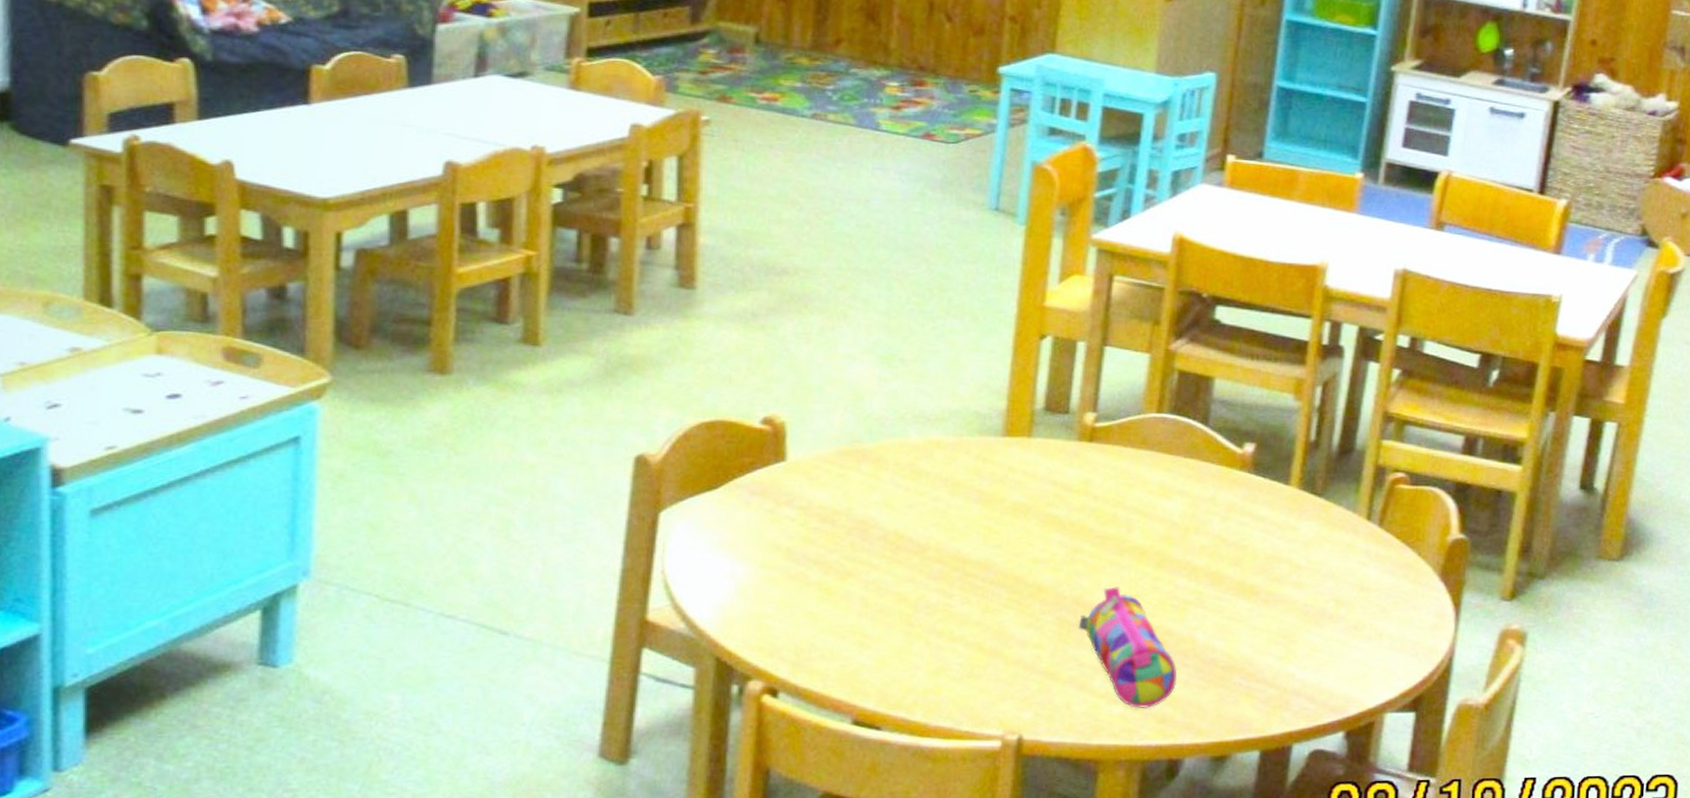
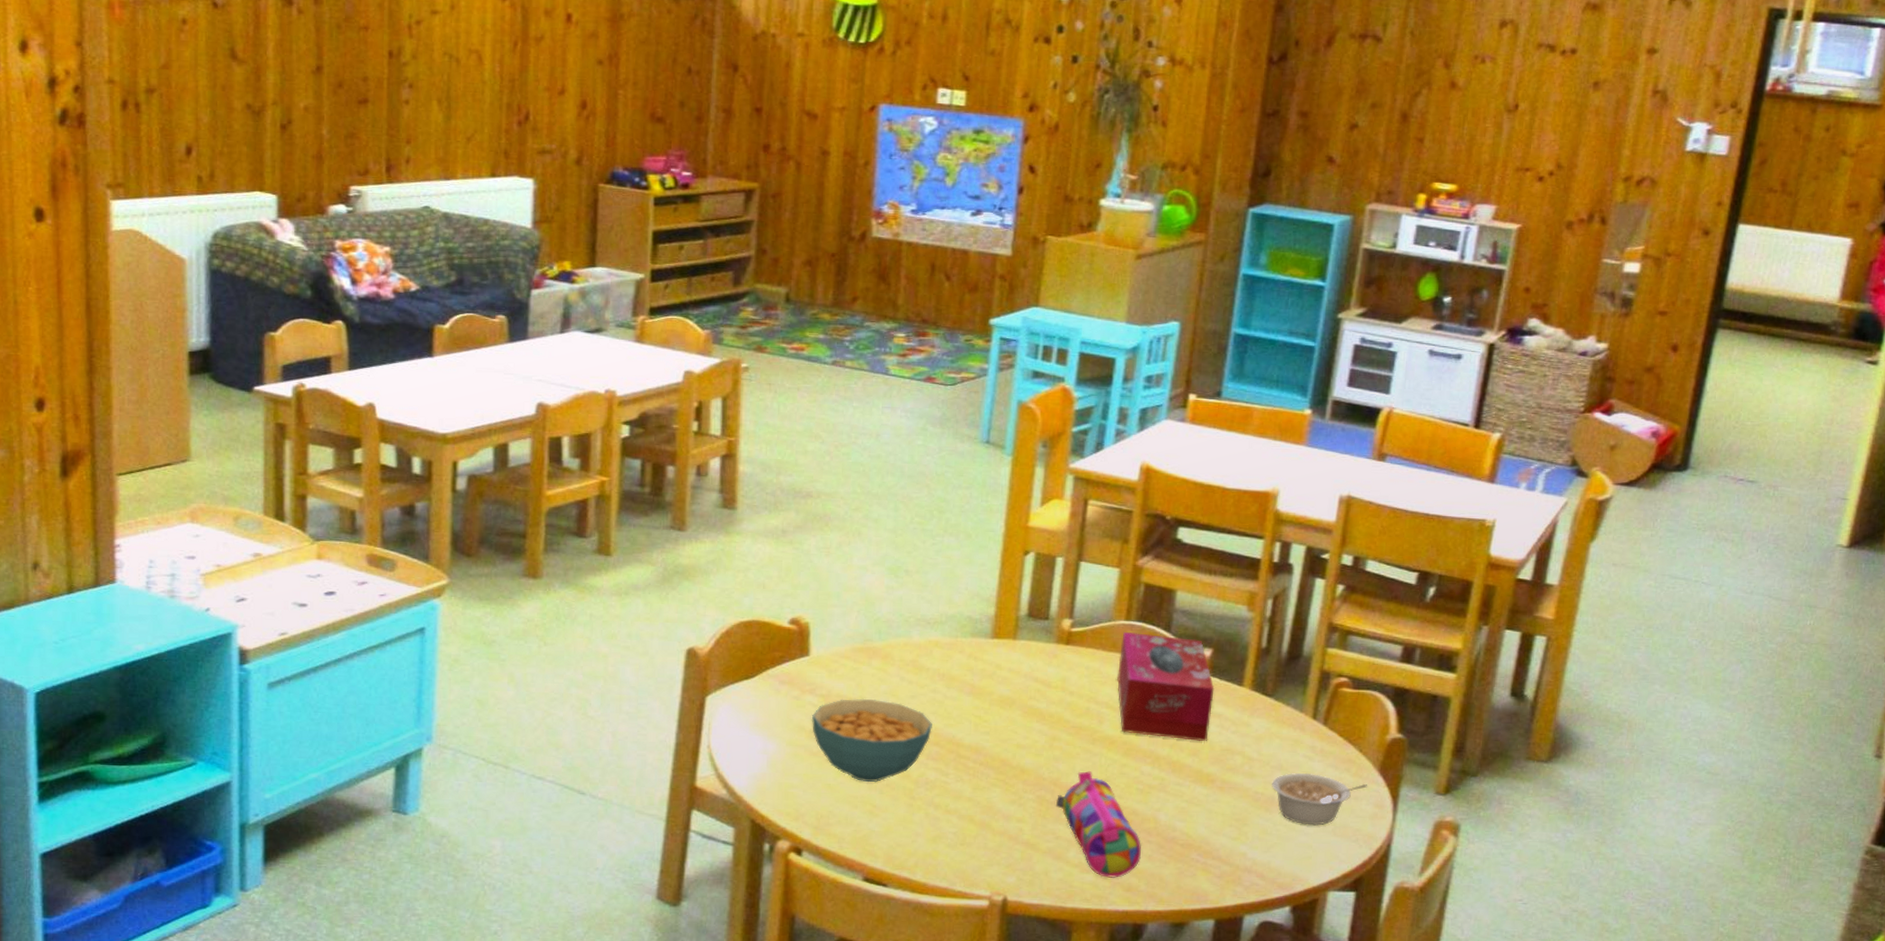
cereal bowl: none [788,510,934,609] -> present [811,698,932,783]
tissue box: none [1147,425,1258,548] -> present [1116,631,1215,741]
legume: none [1322,580,1428,640] -> present [1272,772,1368,826]

